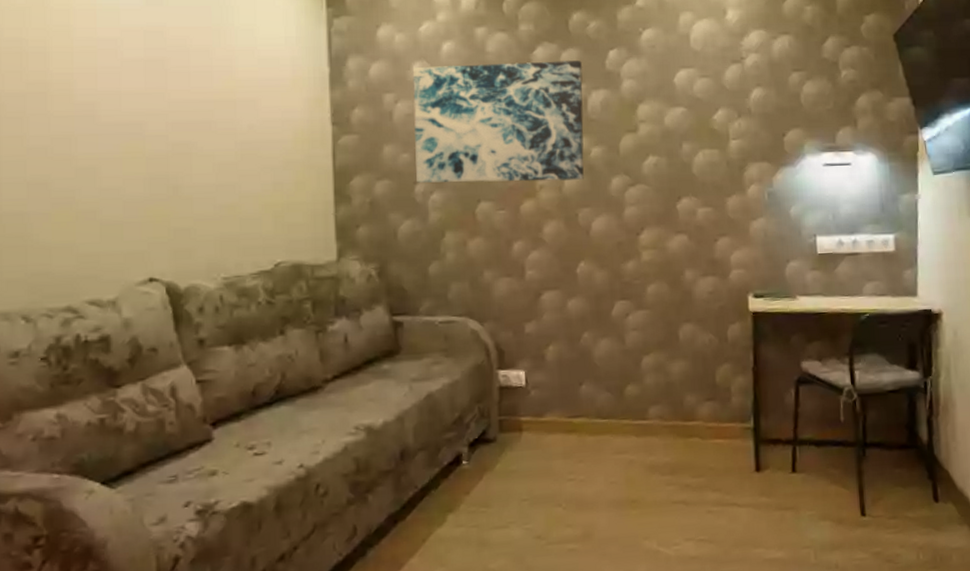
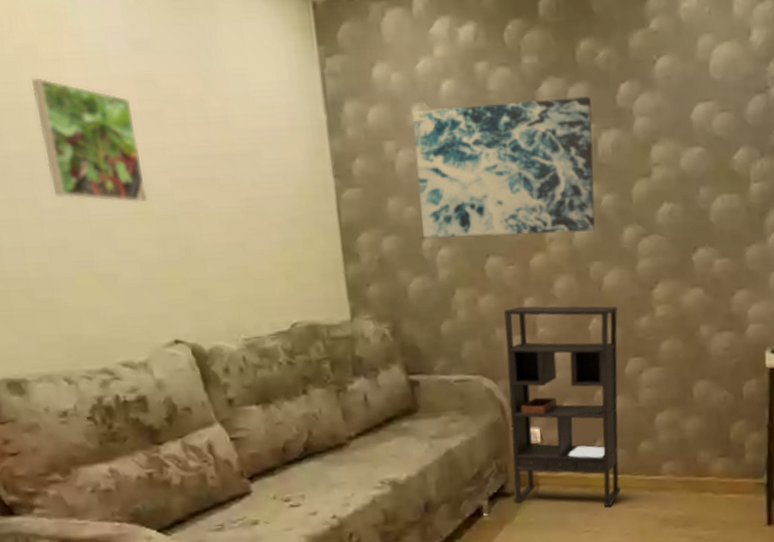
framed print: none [37,25,141,144] -> present [32,77,149,203]
bookshelf: none [492,249,606,453] -> present [504,306,621,507]

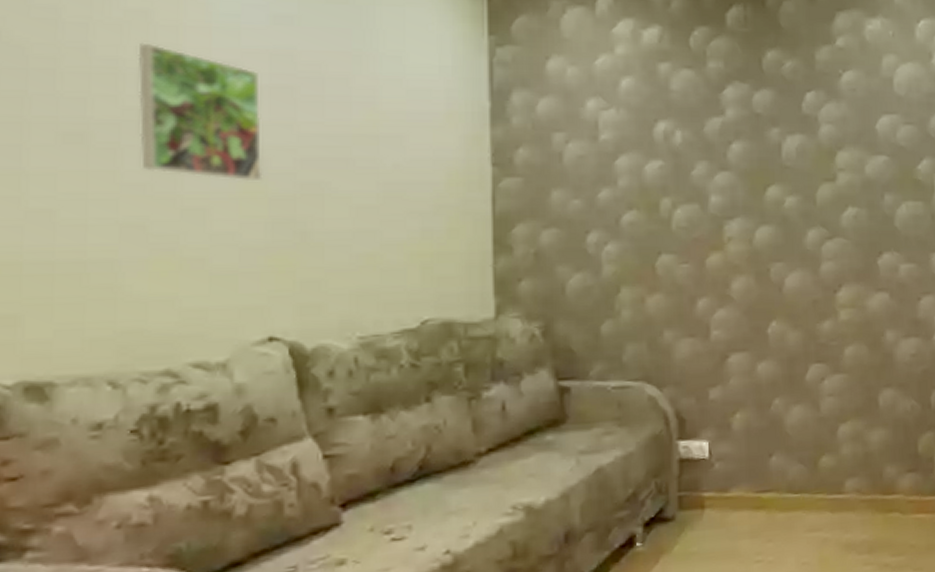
wall art: present [412,97,595,239] -> none [586,102,778,234]
bookshelf: present [504,306,621,507] -> none [672,307,800,532]

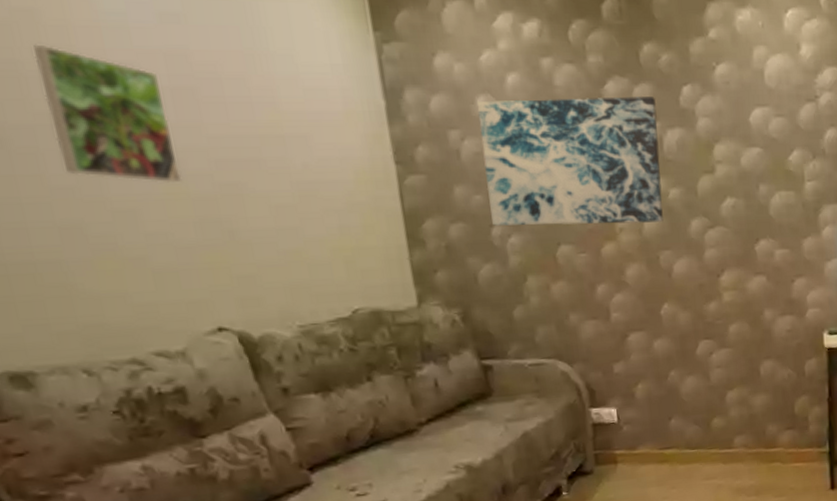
wall art: none [586,102,778,234] -> present [477,97,664,227]

